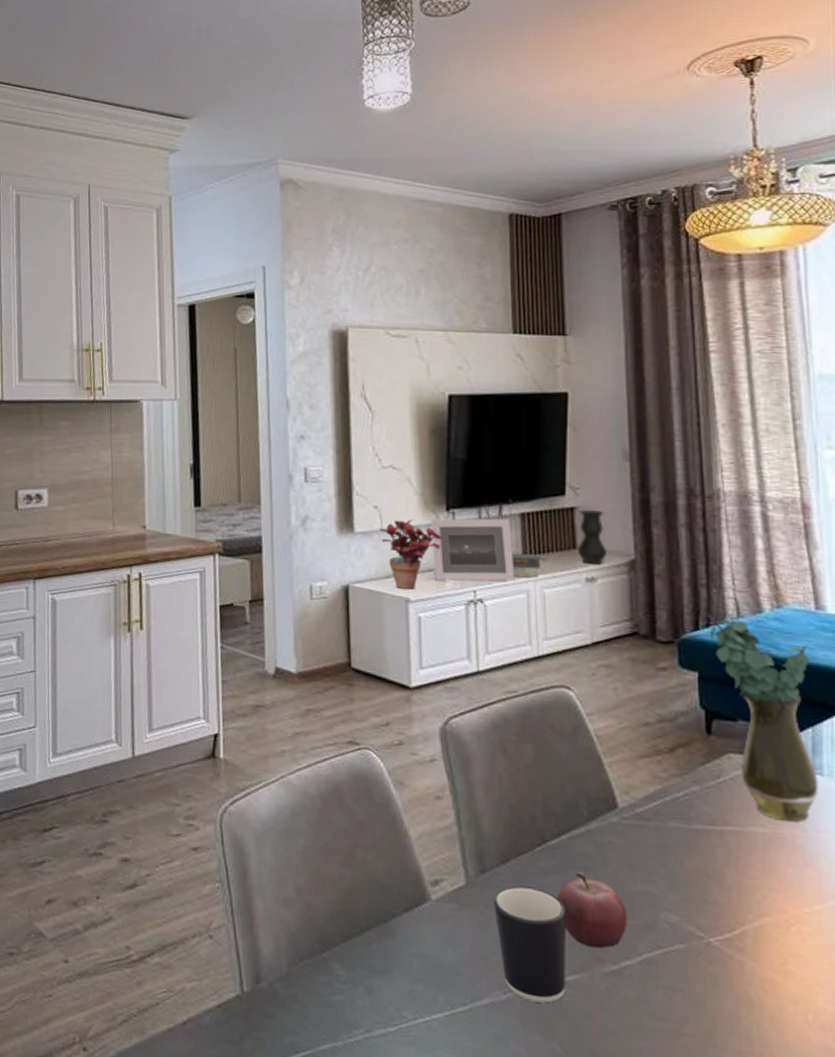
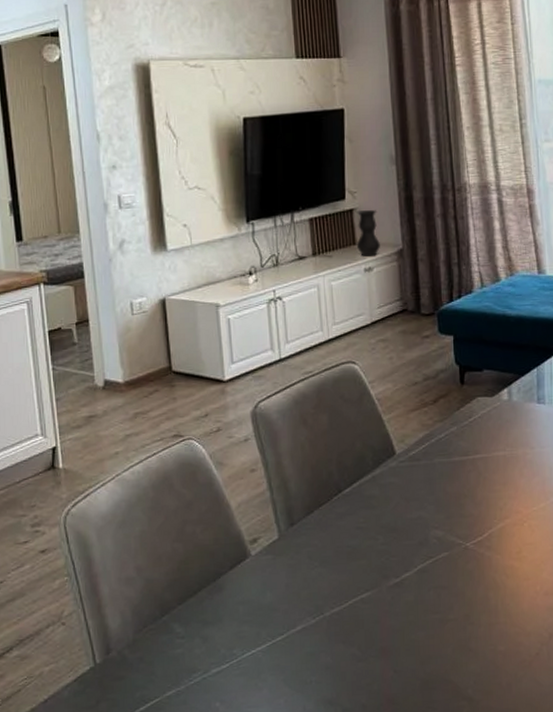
potted plant: present [379,519,441,590] -> none [189,233,244,297]
picture frame: present [431,518,515,582] -> none [234,225,307,285]
mug: present [492,885,566,1004] -> none [301,530,361,620]
books: present [512,553,541,578] -> none [304,253,328,275]
fruit: present [558,872,628,949] -> none [352,511,406,569]
vase: present [707,614,819,822] -> none [459,285,542,443]

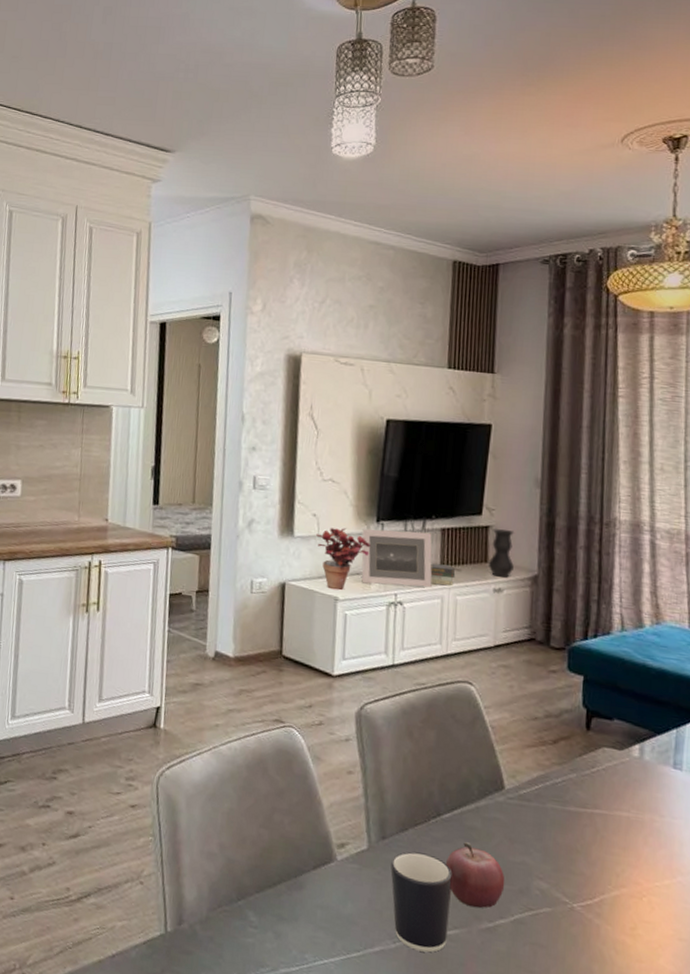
potted plant: none [189,233,244,297] -> present [316,528,370,590]
picture frame: none [234,225,307,285] -> present [361,529,433,588]
mug: none [301,530,361,620] -> present [390,851,453,953]
books: none [304,253,328,275] -> present [430,563,456,586]
fruit: none [352,511,406,569] -> present [446,842,505,909]

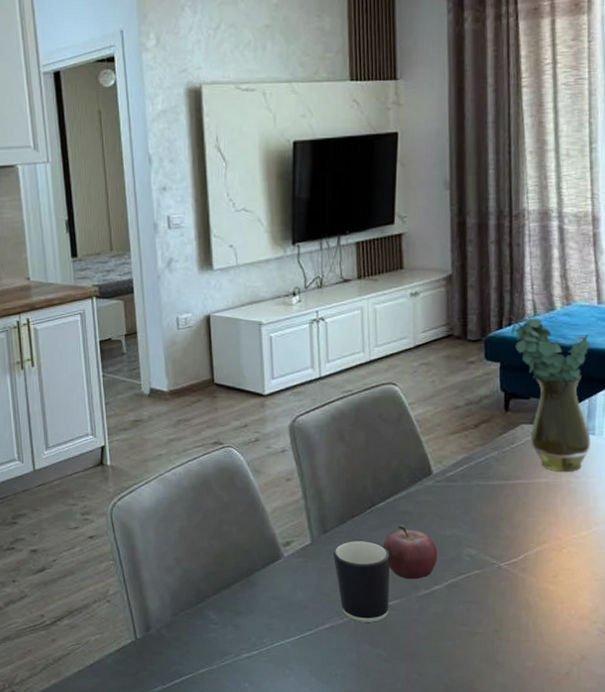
potted plant: present [316,528,370,590] -> none [235,255,288,315]
picture frame: present [361,529,433,588] -> none [279,248,351,305]
books: present [430,563,456,586] -> none [348,277,373,297]
vase: present [488,529,515,578] -> none [403,235,428,281]
vase: none [595,626,680,809] -> present [509,314,591,472]

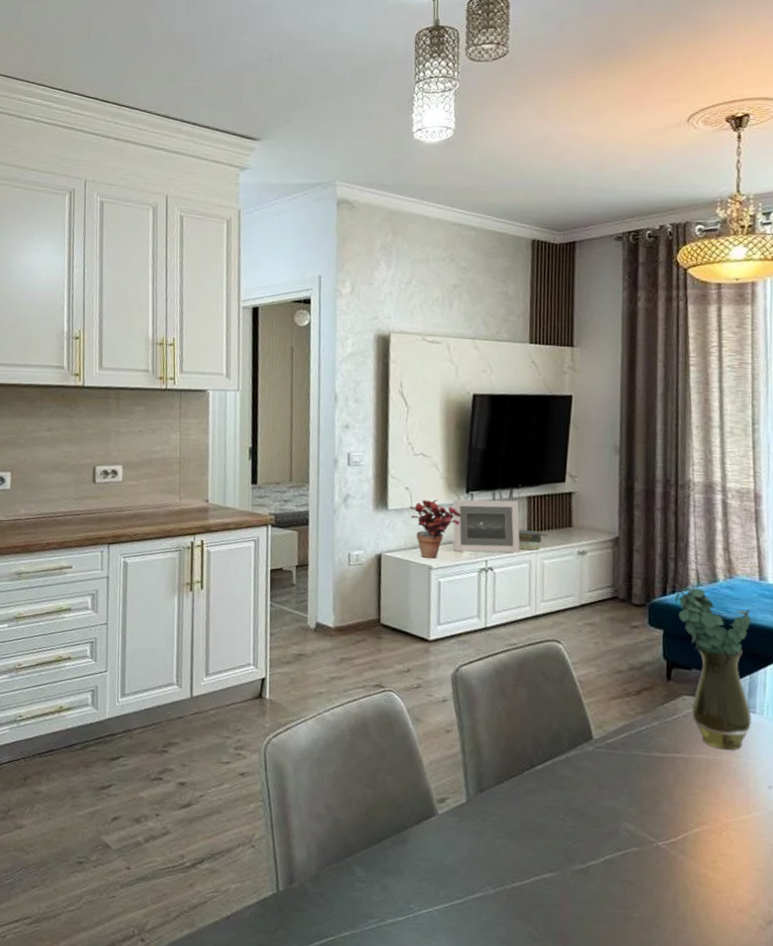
potted plant: none [235,255,288,315] -> present [409,499,461,559]
picture frame: none [279,248,351,305] -> present [453,499,520,553]
mug: present [332,540,390,622] -> none [488,802,546,896]
books: none [348,277,373,297] -> present [518,530,542,551]
fruit: present [384,525,438,579] -> none [540,791,596,852]

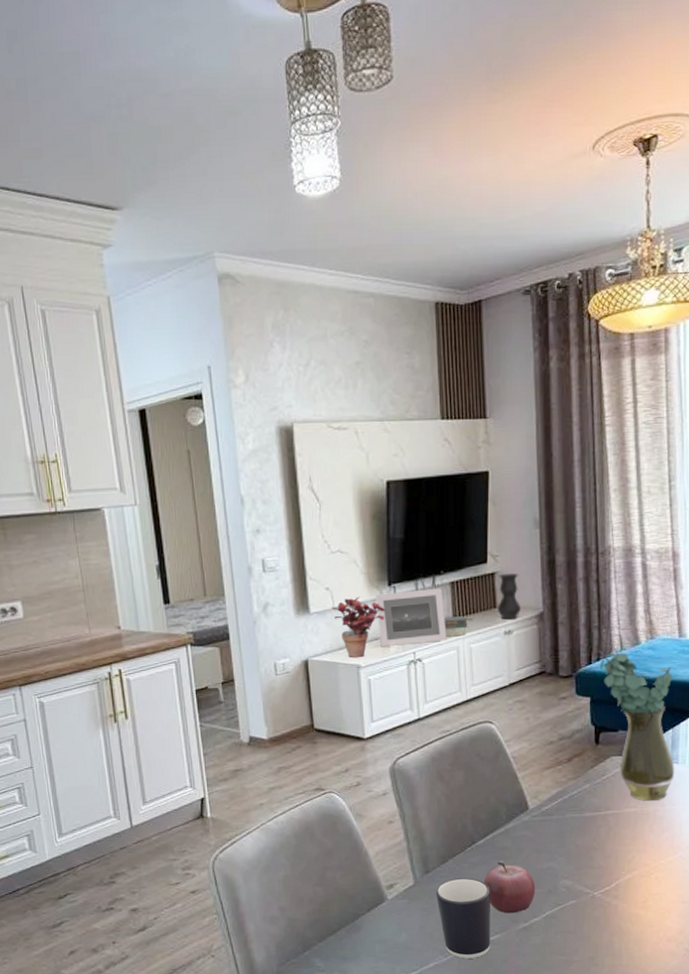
mug: none [488,802,546,896] -> present [435,878,491,959]
fruit: none [540,791,596,852] -> present [484,861,536,914]
vase: none [572,495,597,541] -> present [497,574,521,620]

